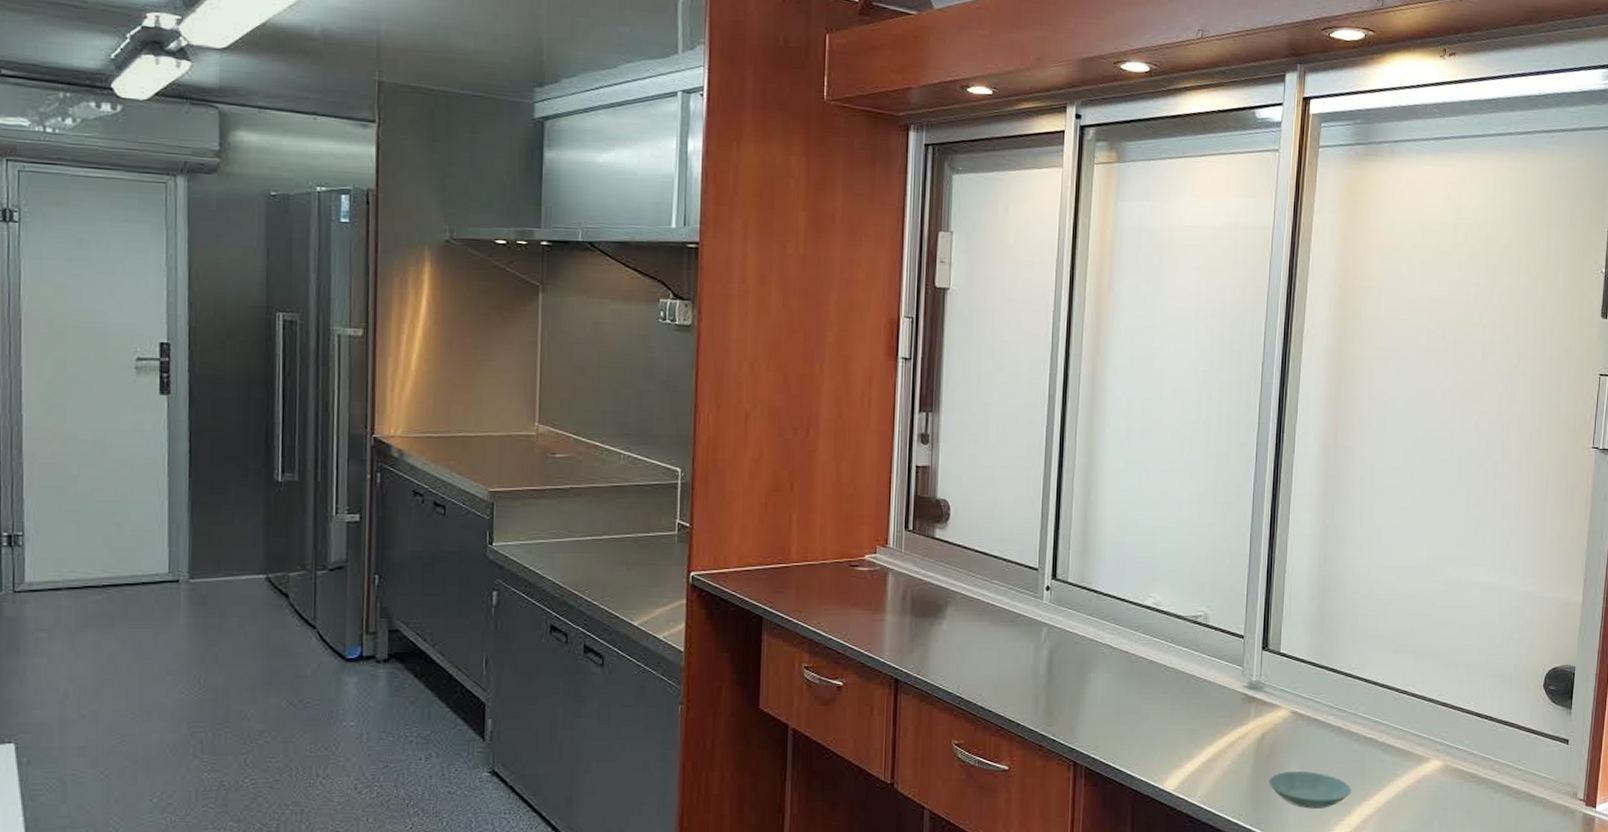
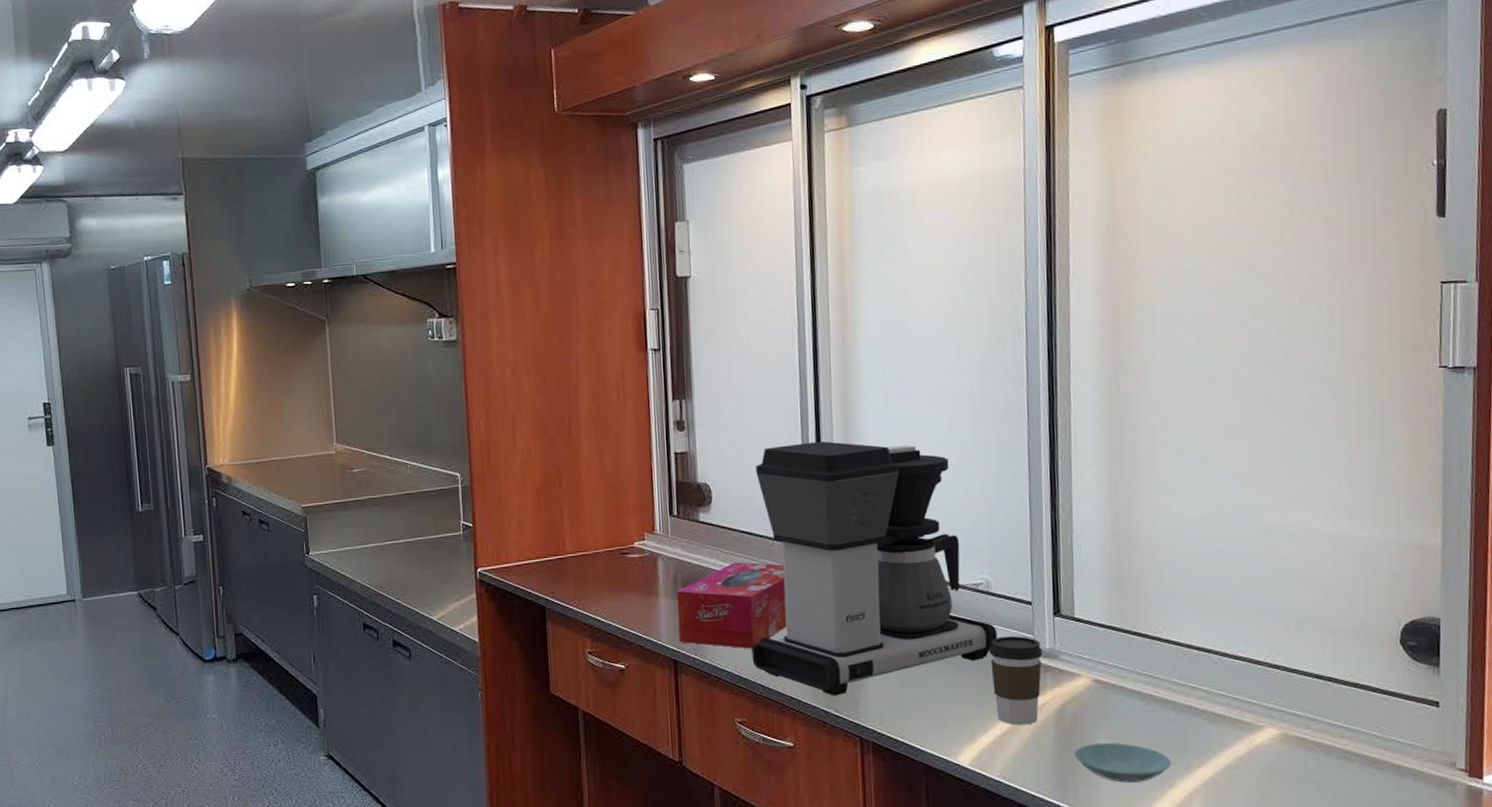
tissue box: none [903,581,1017,670] -> present [676,562,787,649]
coffee maker: none [975,467,1211,720] -> present [751,441,998,696]
coffee cup: none [1201,668,1249,753] -> present [989,636,1042,725]

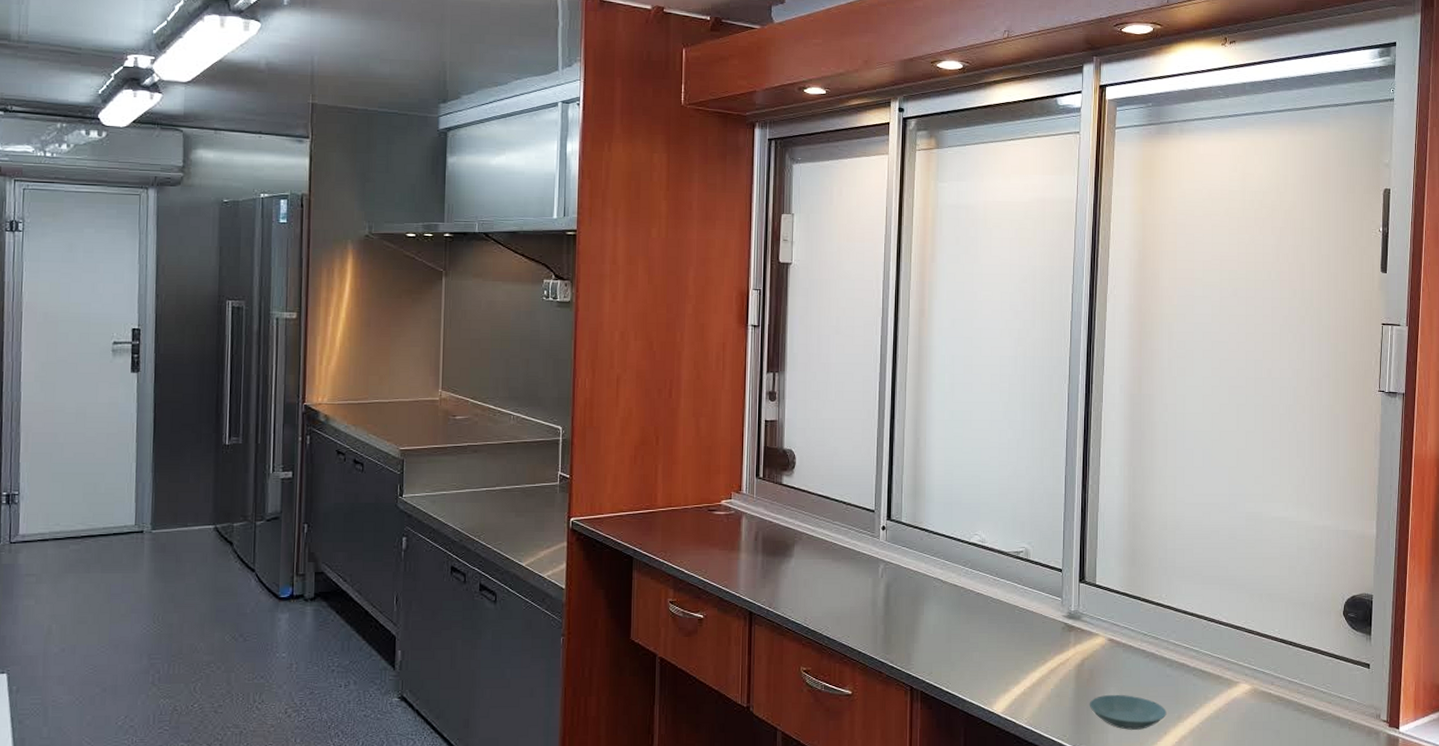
tissue box: present [676,562,787,649] -> none [756,523,856,603]
coffee maker: present [751,441,998,696] -> none [820,419,1032,649]
coffee cup: present [989,636,1042,725] -> none [1024,599,1068,678]

